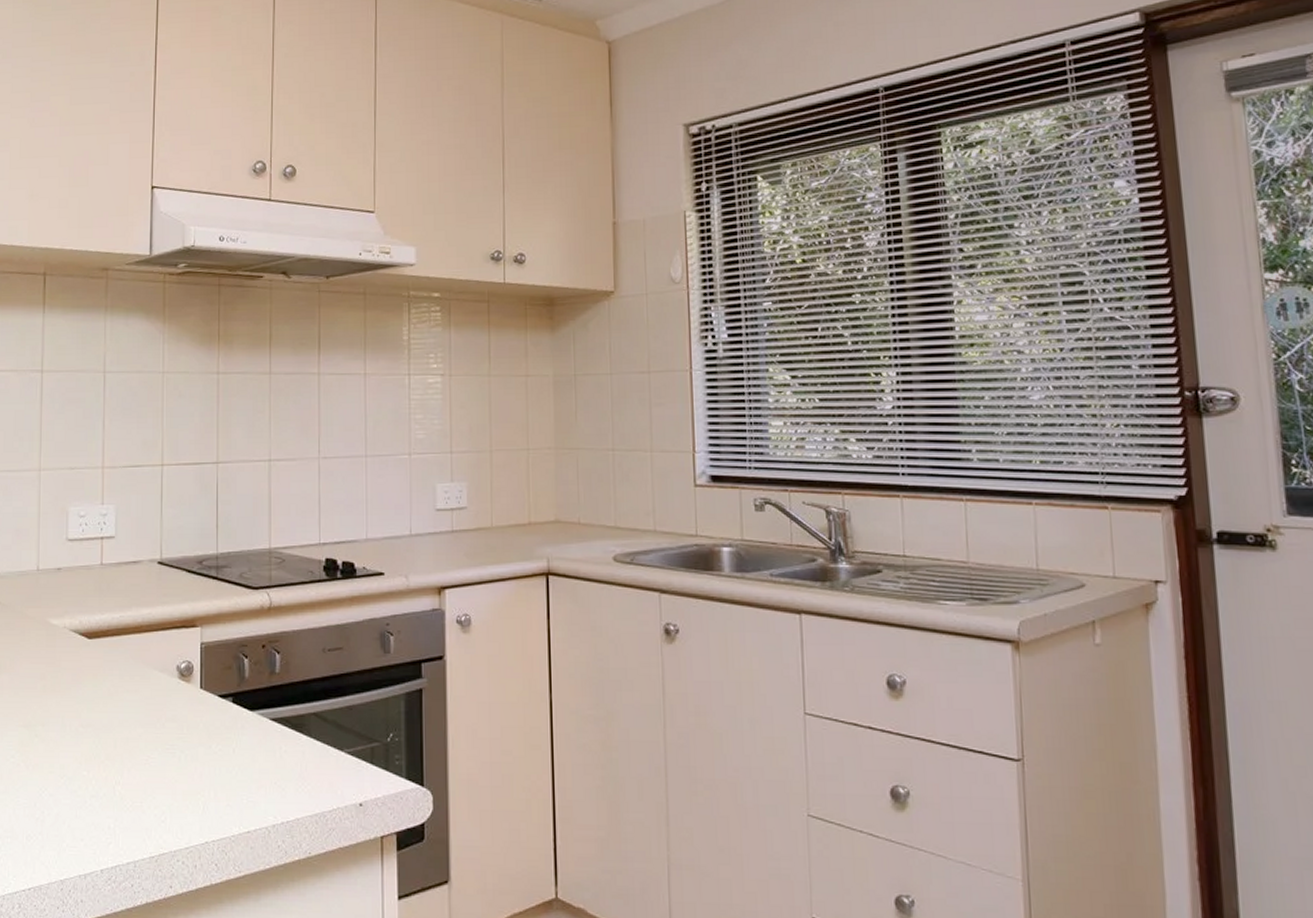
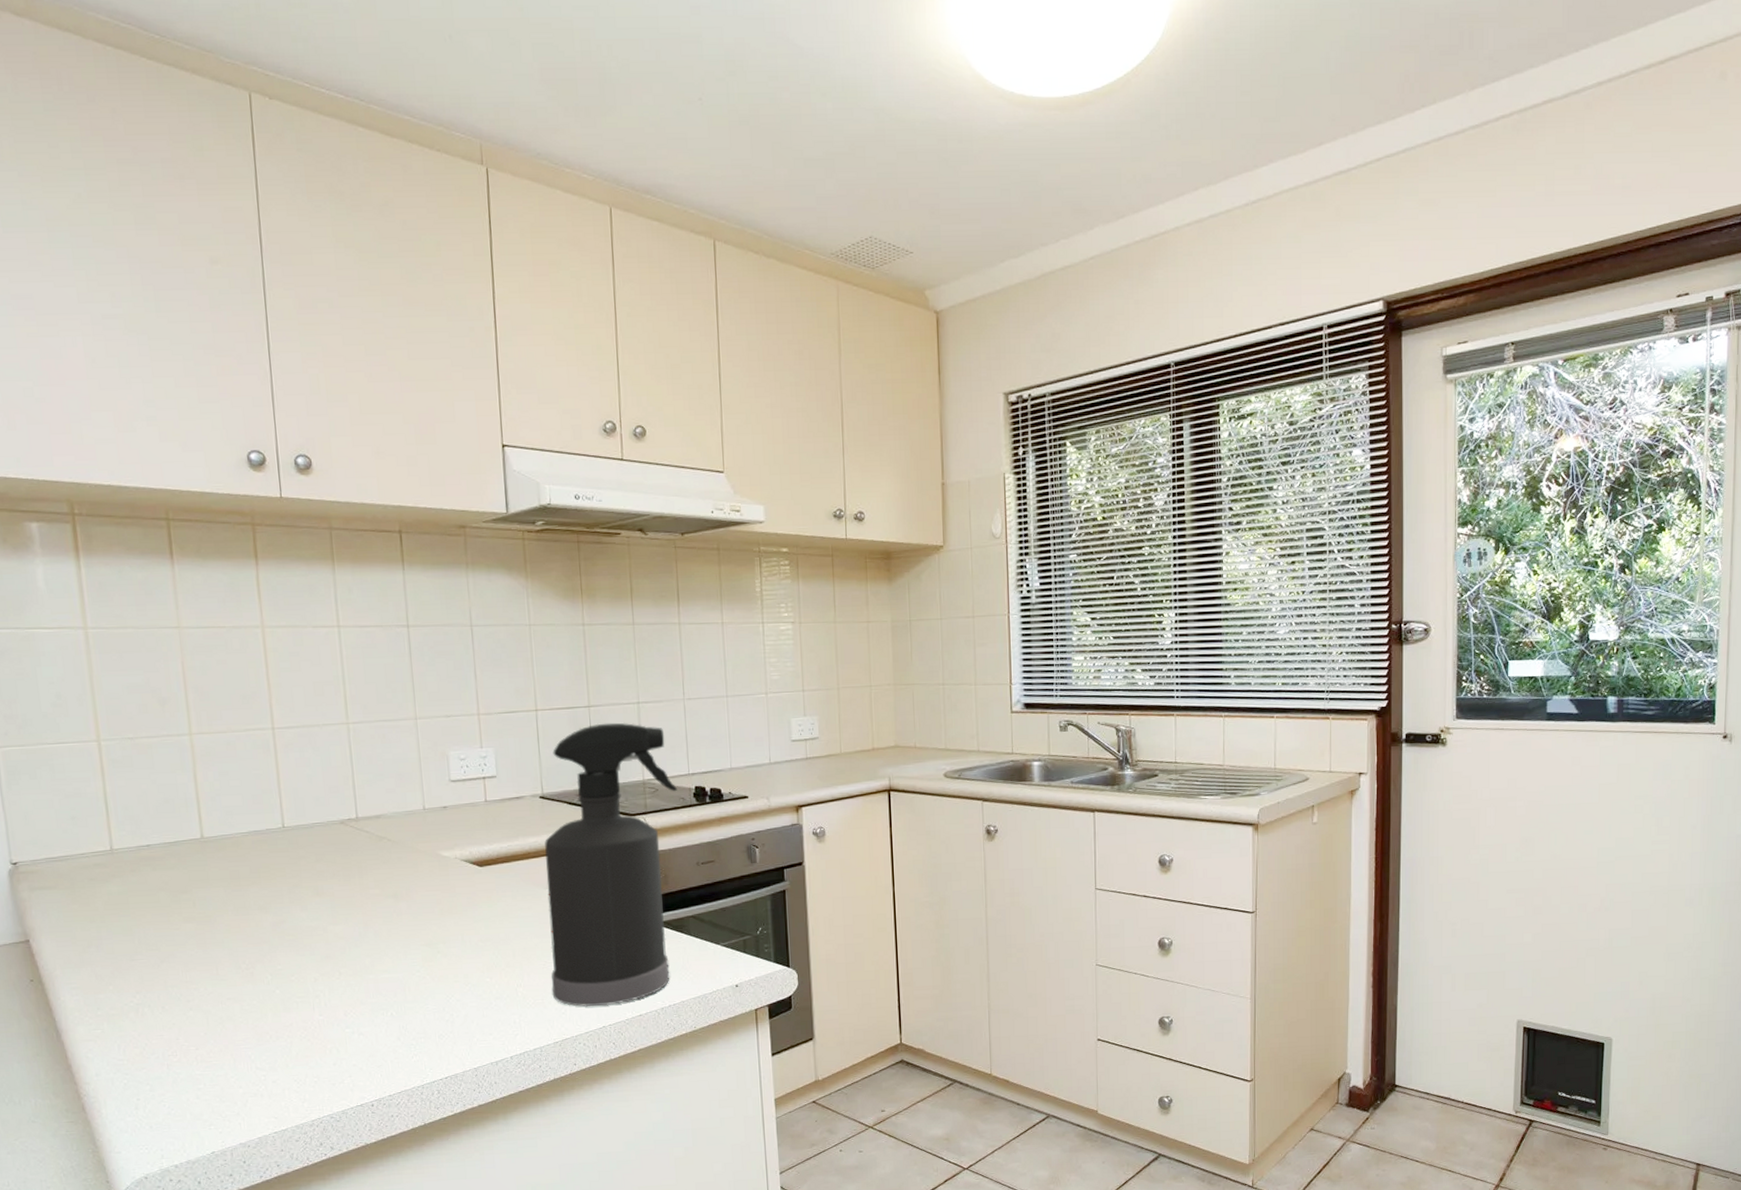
spray bottle: none [152,481,307,816] -> present [545,722,678,1007]

